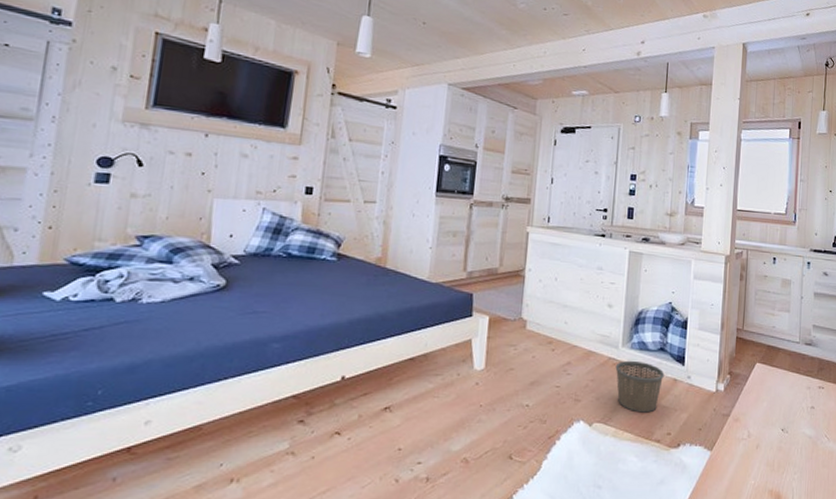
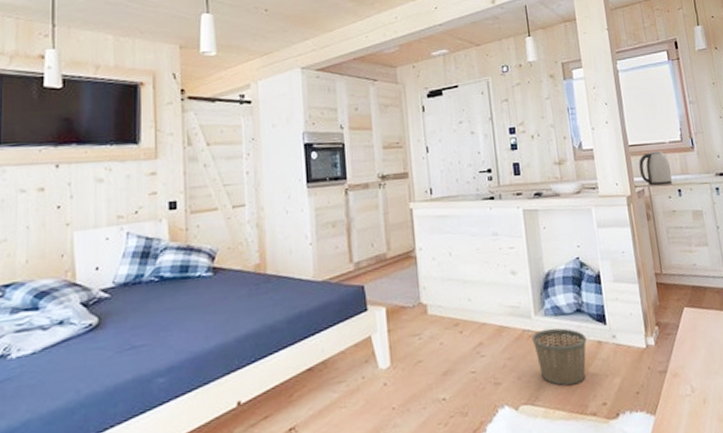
kettle: none [742,219,771,252] -> present [639,151,673,186]

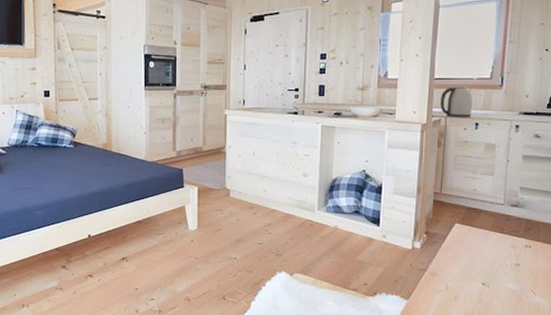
basket: present [531,328,587,386] -> none [312,221,360,266]

